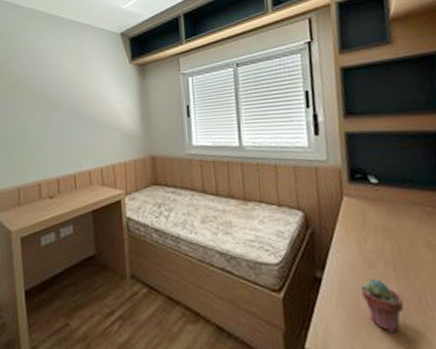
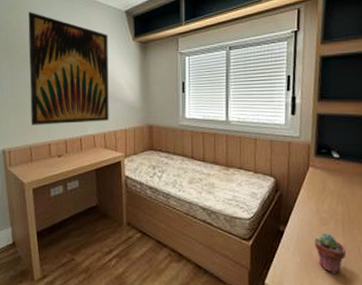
wall art: none [17,41,106,163] -> present [28,12,109,125]

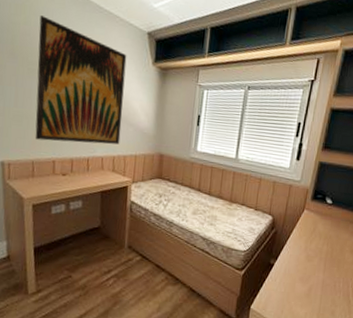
potted succulent: present [315,232,346,274] -> none [298,268,324,304]

